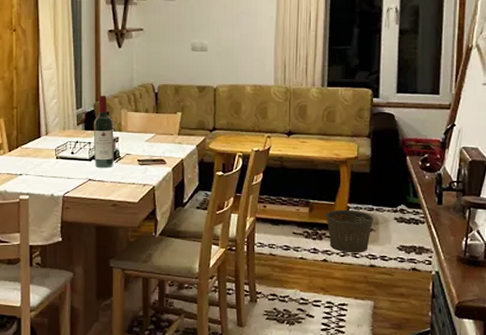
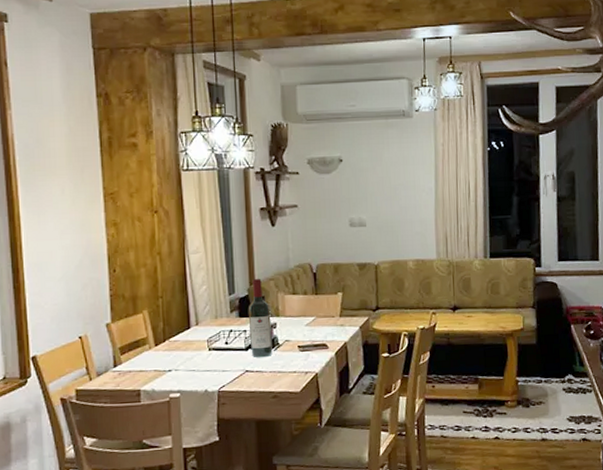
basket: present [326,210,374,253] -> none [495,383,543,429]

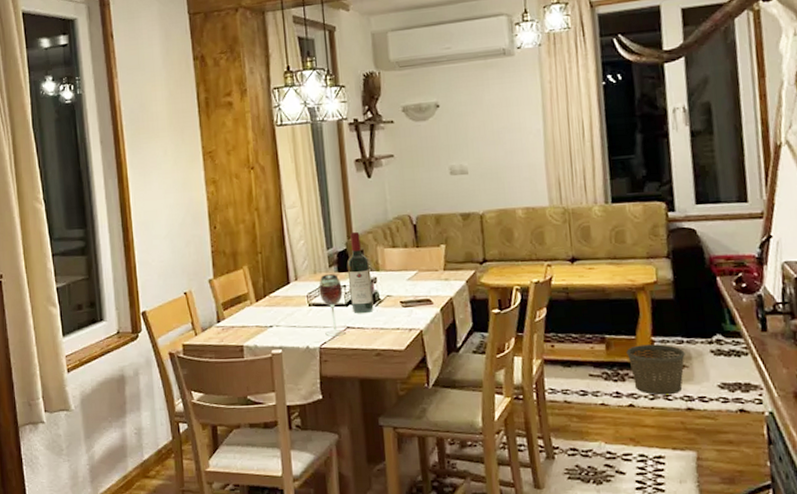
wineglass: none [219,319,243,380] -> present [319,274,345,337]
basket: none [495,383,543,429] -> present [626,344,685,396]

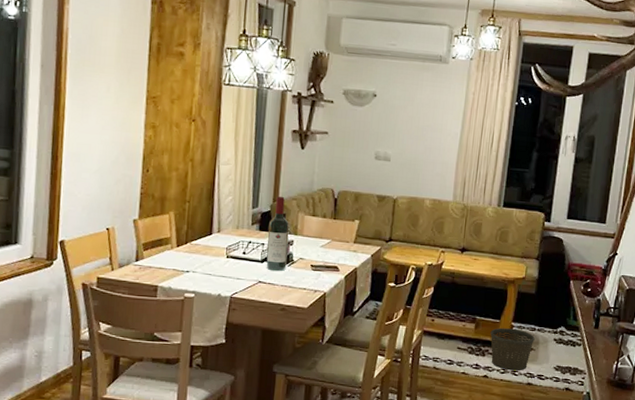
wineglass: present [319,274,345,337] -> none [238,231,261,289]

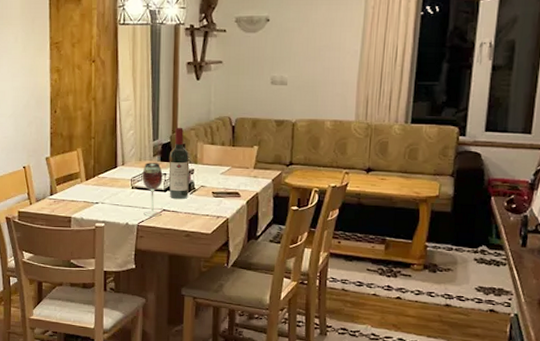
wineglass: none [238,231,261,289] -> present [142,163,163,217]
basket: present [490,328,535,371] -> none [402,248,452,292]

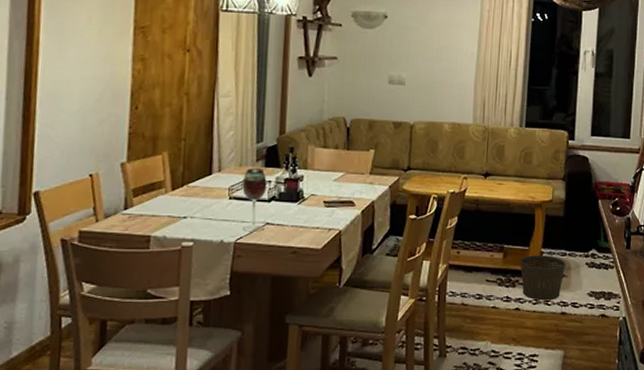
wine bottle: present [169,127,190,199] -> none [274,128,299,210]
basket: none [402,248,452,292] -> present [519,255,566,301]

